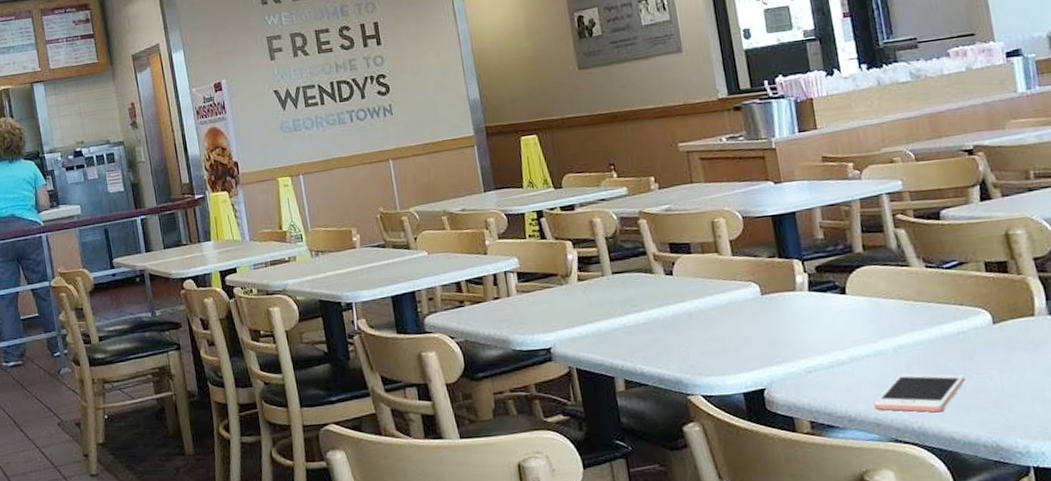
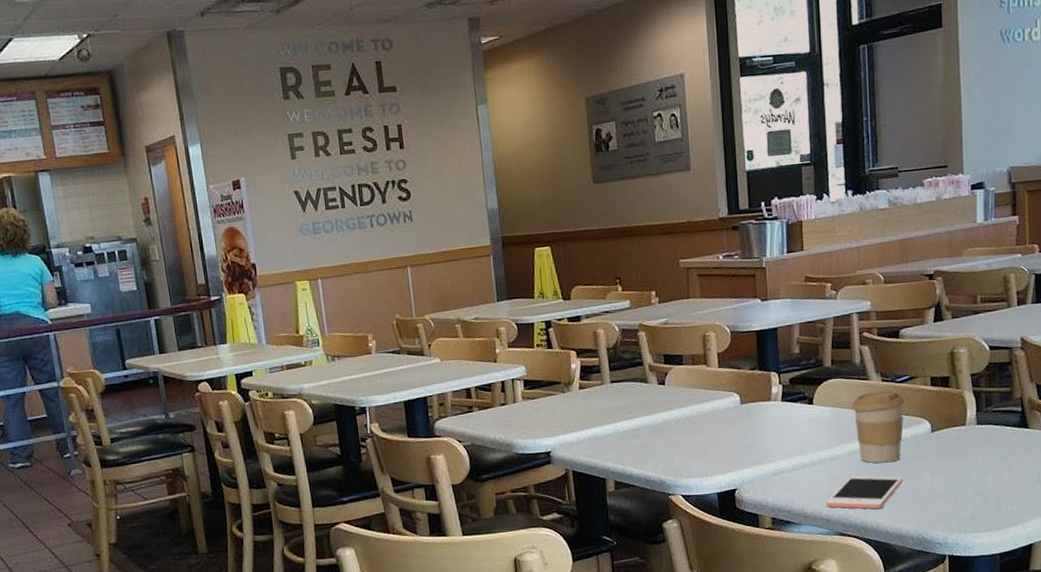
coffee cup: none [892,276,959,360] -> present [851,389,905,464]

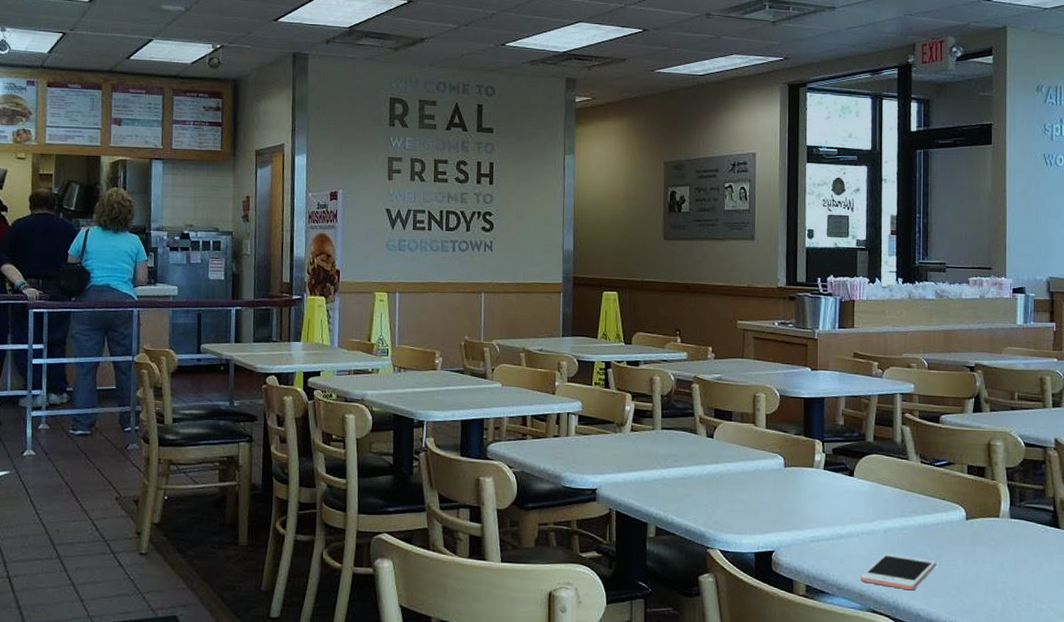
coffee cup: present [851,389,905,464] -> none [890,471,942,545]

